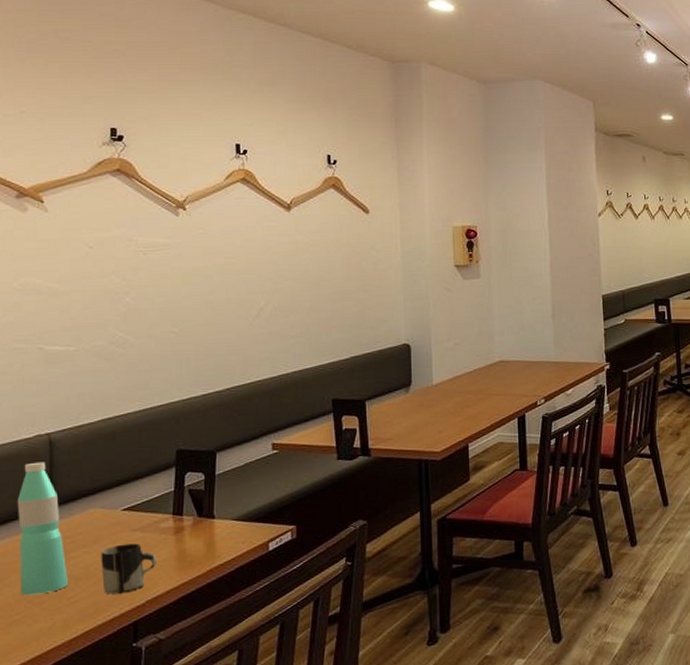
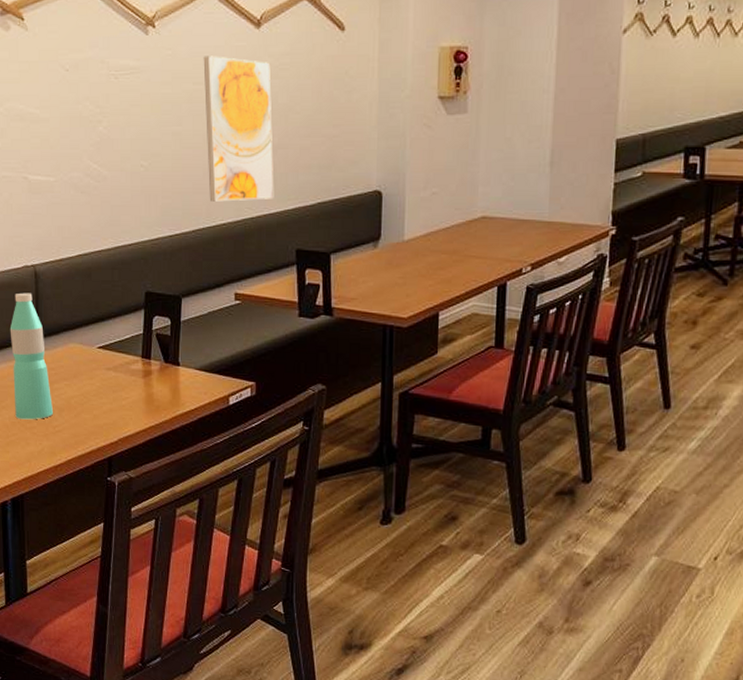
cup: present [101,543,156,595] -> none [80,381,127,429]
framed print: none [235,234,309,361] -> present [203,56,274,202]

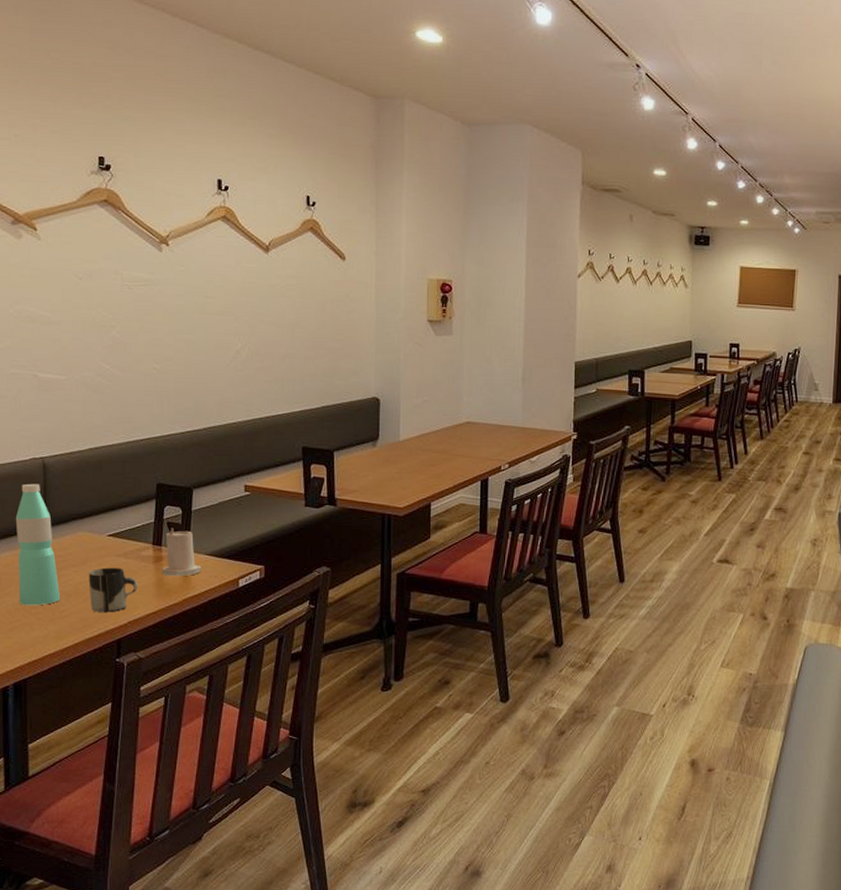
cup: none [80,381,127,429] -> present [89,567,137,613]
candle: none [151,339,191,393] -> present [161,527,201,577]
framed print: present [203,56,274,202] -> none [215,274,282,403]

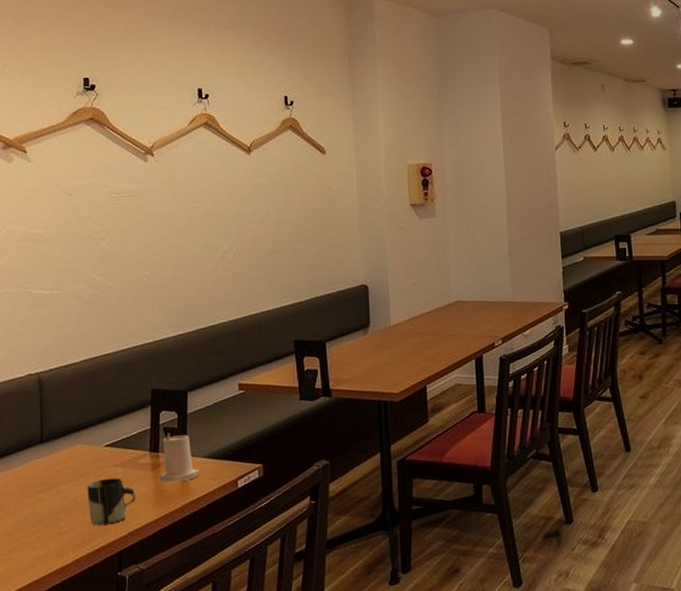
water bottle: present [15,483,60,606] -> none [13,399,59,524]

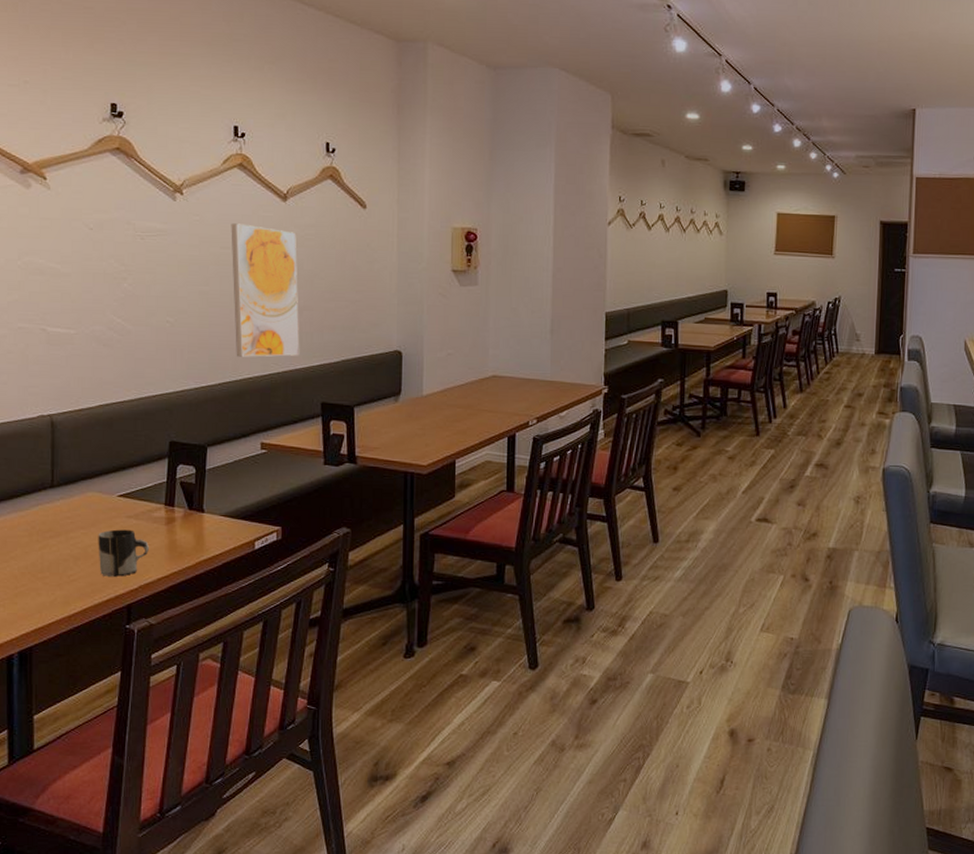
candle: present [159,432,200,483] -> none [174,487,216,539]
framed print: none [199,178,271,303] -> present [231,223,300,357]

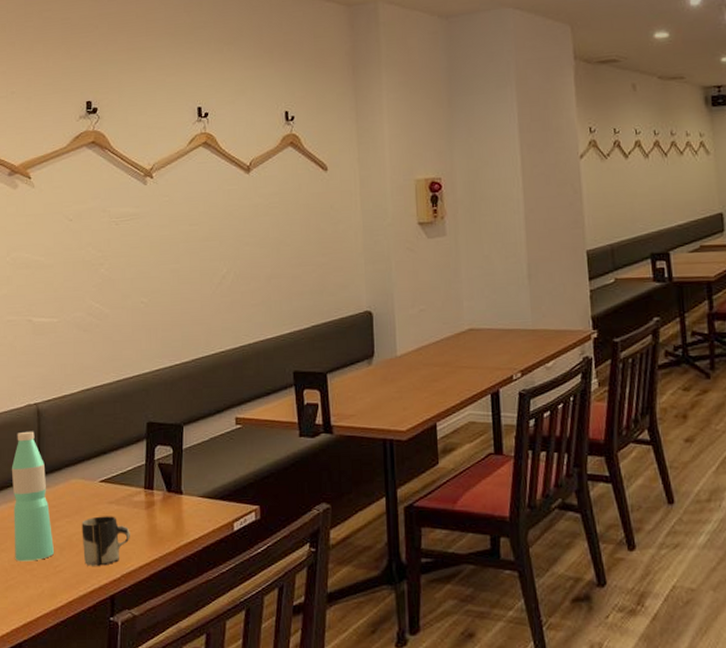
water bottle: none [22,442,68,570] -> present [11,431,54,562]
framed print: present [231,223,300,357] -> none [198,199,270,331]

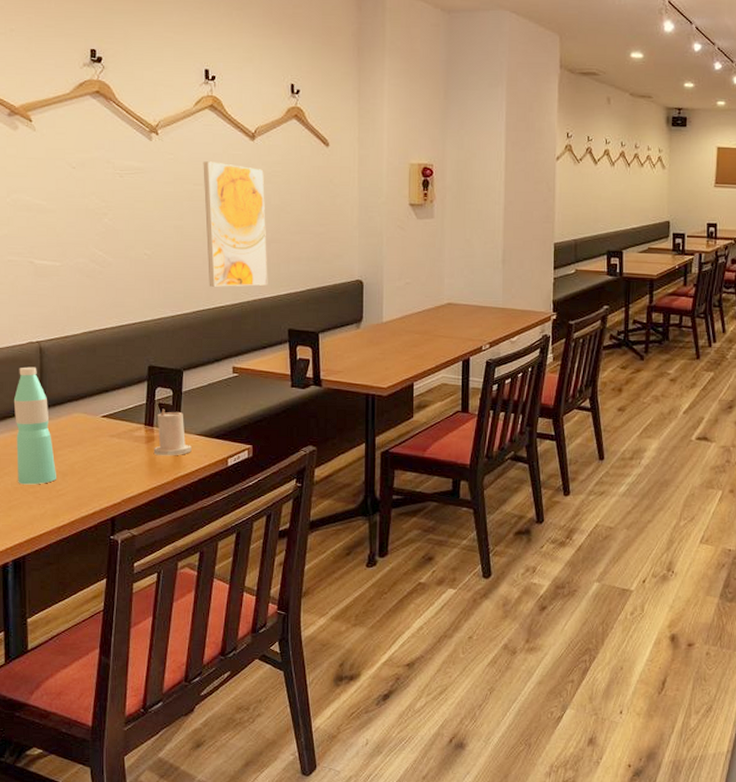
cup: present [82,516,130,566] -> none [84,447,130,491]
candle: none [154,469,194,523] -> present [153,408,192,456]
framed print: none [198,199,270,331] -> present [203,161,268,287]

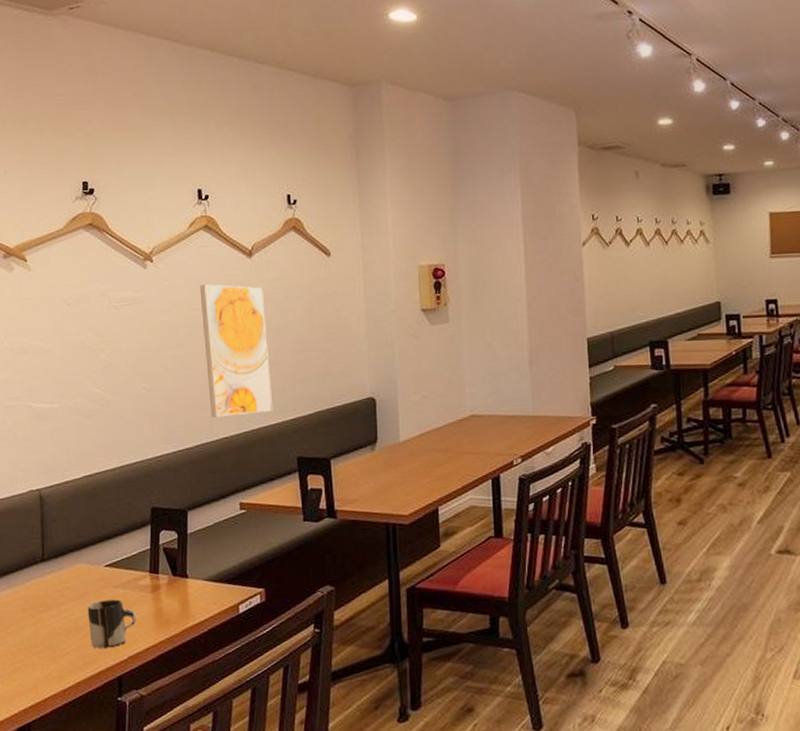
water bottle: present [13,367,56,485] -> none [15,517,60,645]
cup: none [84,447,130,491] -> present [87,599,136,648]
candle: present [153,408,192,456] -> none [159,553,200,606]

